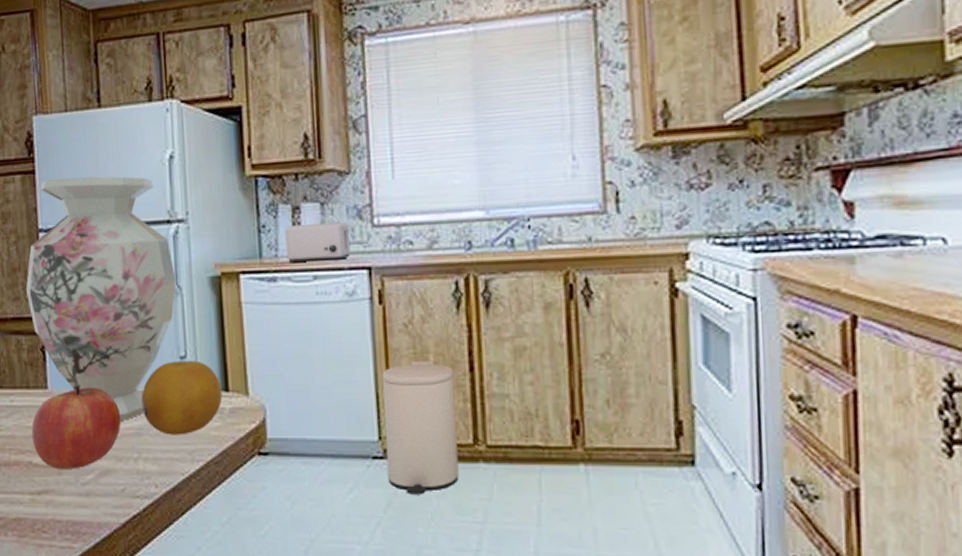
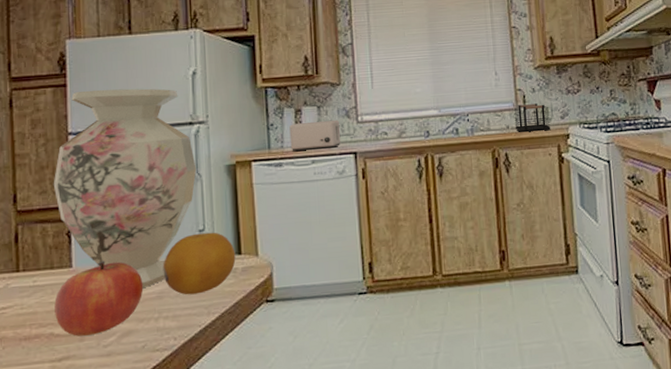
pedal bin: present [381,361,459,495] -> none [365,218,423,318]
dish rack: none [600,204,659,249] -> present [514,103,551,133]

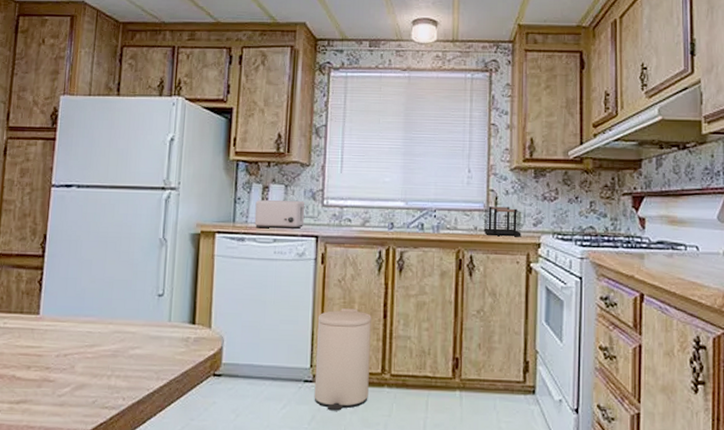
vase: present [53,88,197,288] -> none [32,146,164,344]
fruit: present [54,260,144,337] -> none [18,312,101,383]
fruit: present [163,232,236,295] -> none [120,297,190,358]
pedal bin: none [365,218,423,318] -> present [314,308,371,411]

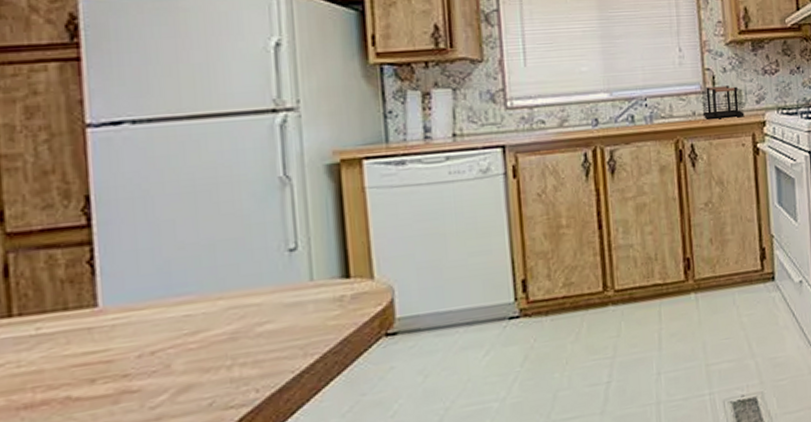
toaster: present [254,199,305,230] -> none [414,105,485,146]
pedal bin: present [314,308,371,411] -> none [517,224,591,346]

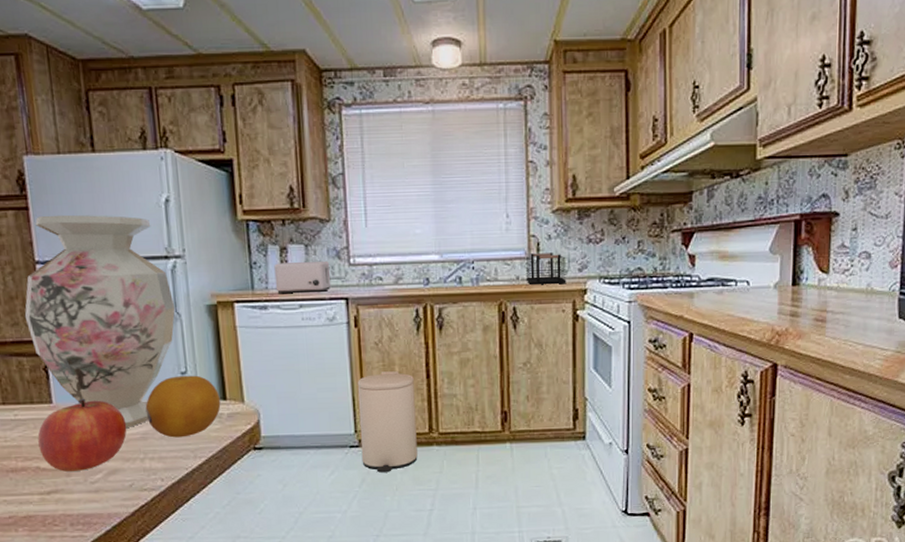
vase: none [63,64,284,328] -> present [24,214,175,427]
fruit: none [71,295,209,398] -> present [38,398,127,472]
fruit: none [236,251,343,334] -> present [145,375,221,438]
toaster: none [414,105,485,146] -> present [274,260,331,294]
pedal bin: none [517,224,591,346] -> present [357,371,418,473]

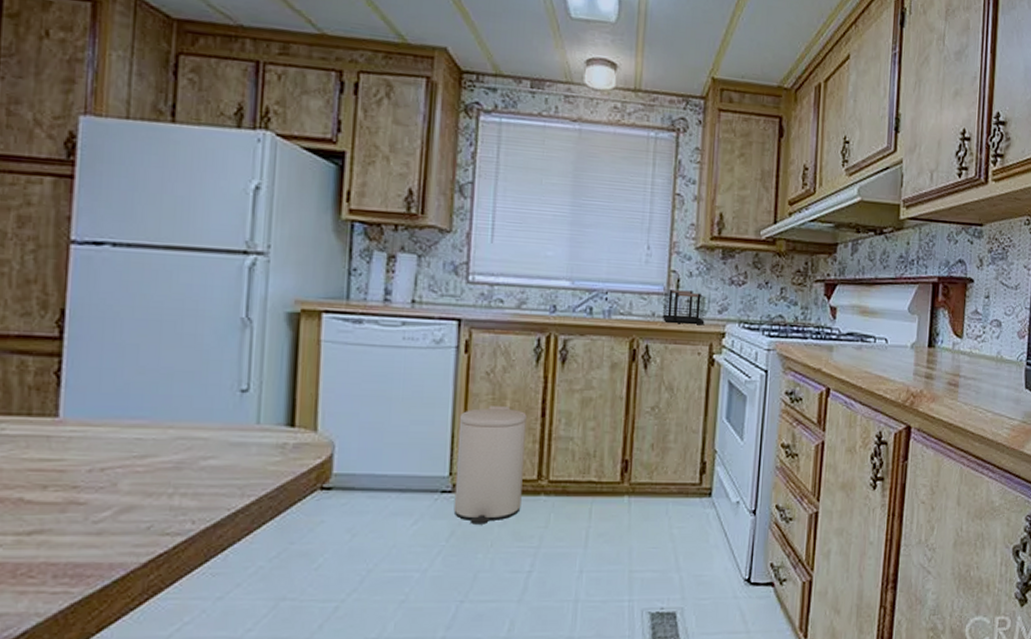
vase: present [24,214,175,427] -> none [41,187,247,454]
fruit: present [38,398,127,472] -> none [27,413,157,506]
fruit: present [145,375,221,438] -> none [185,393,287,470]
toaster: present [274,260,331,294] -> none [376,272,445,311]

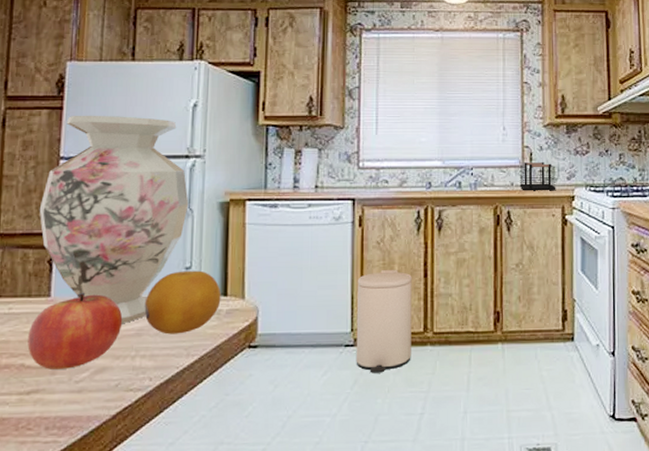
fruit: none [27,413,157,506] -> present [27,292,123,370]
vase: none [41,187,247,454] -> present [39,115,189,323]
fruit: none [185,393,287,470] -> present [144,270,221,335]

